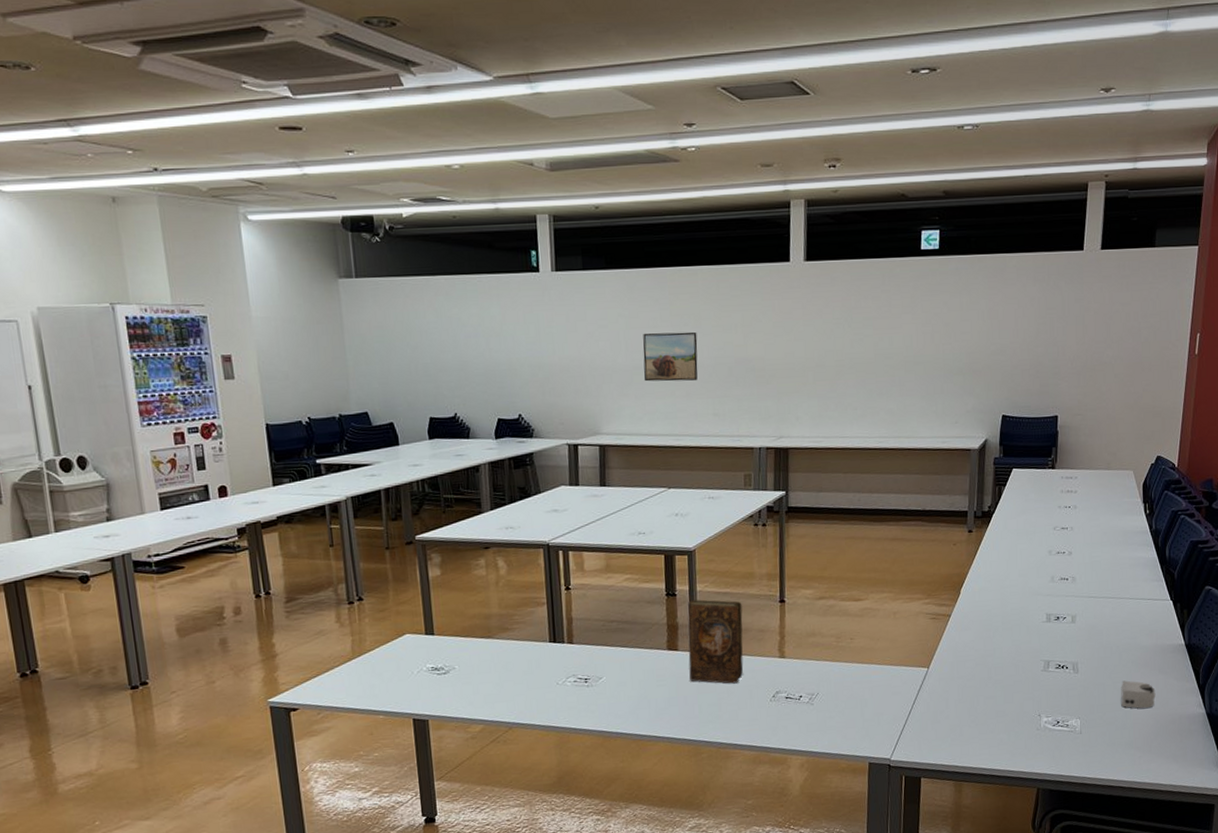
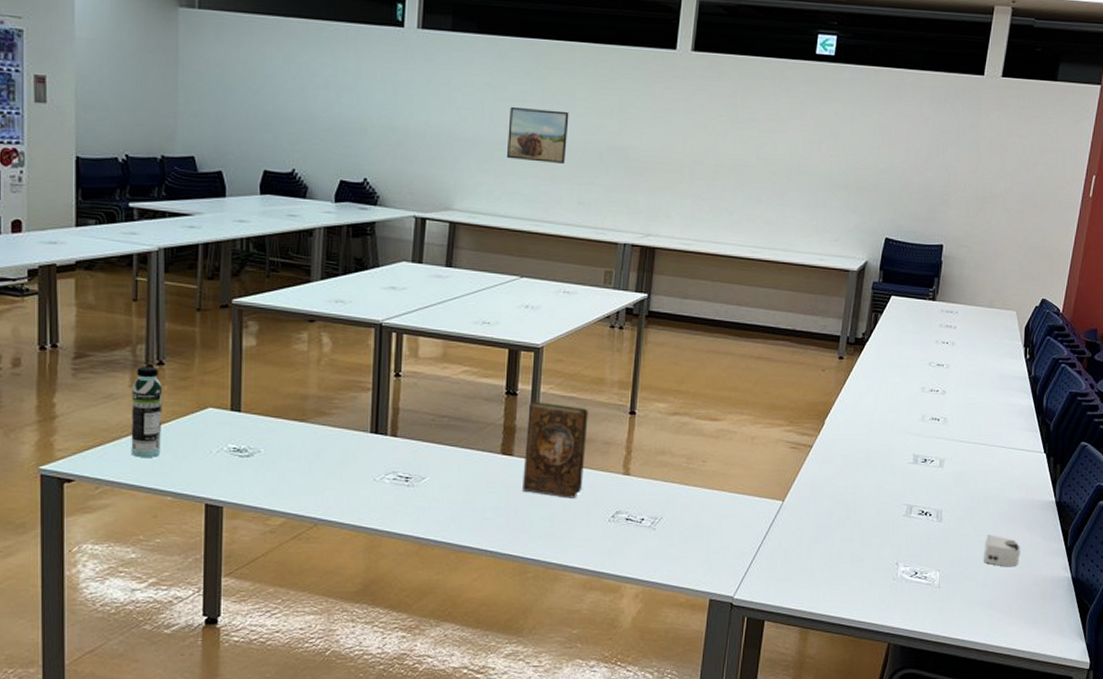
water bottle: none [338,602,369,684] -> present [131,366,163,457]

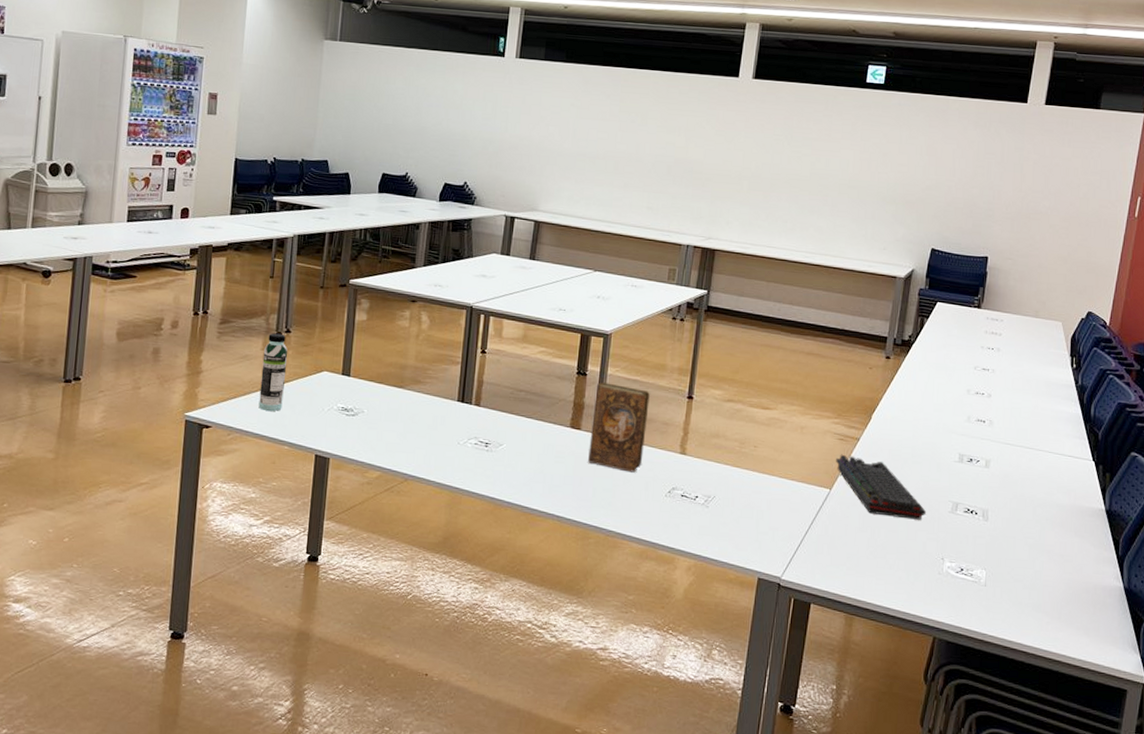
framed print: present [506,106,569,165] -> none [586,124,642,175]
keyboard: none [788,463,881,526] -> present [836,454,927,520]
computer mouse: present [984,534,1021,567] -> none [1031,537,1070,572]

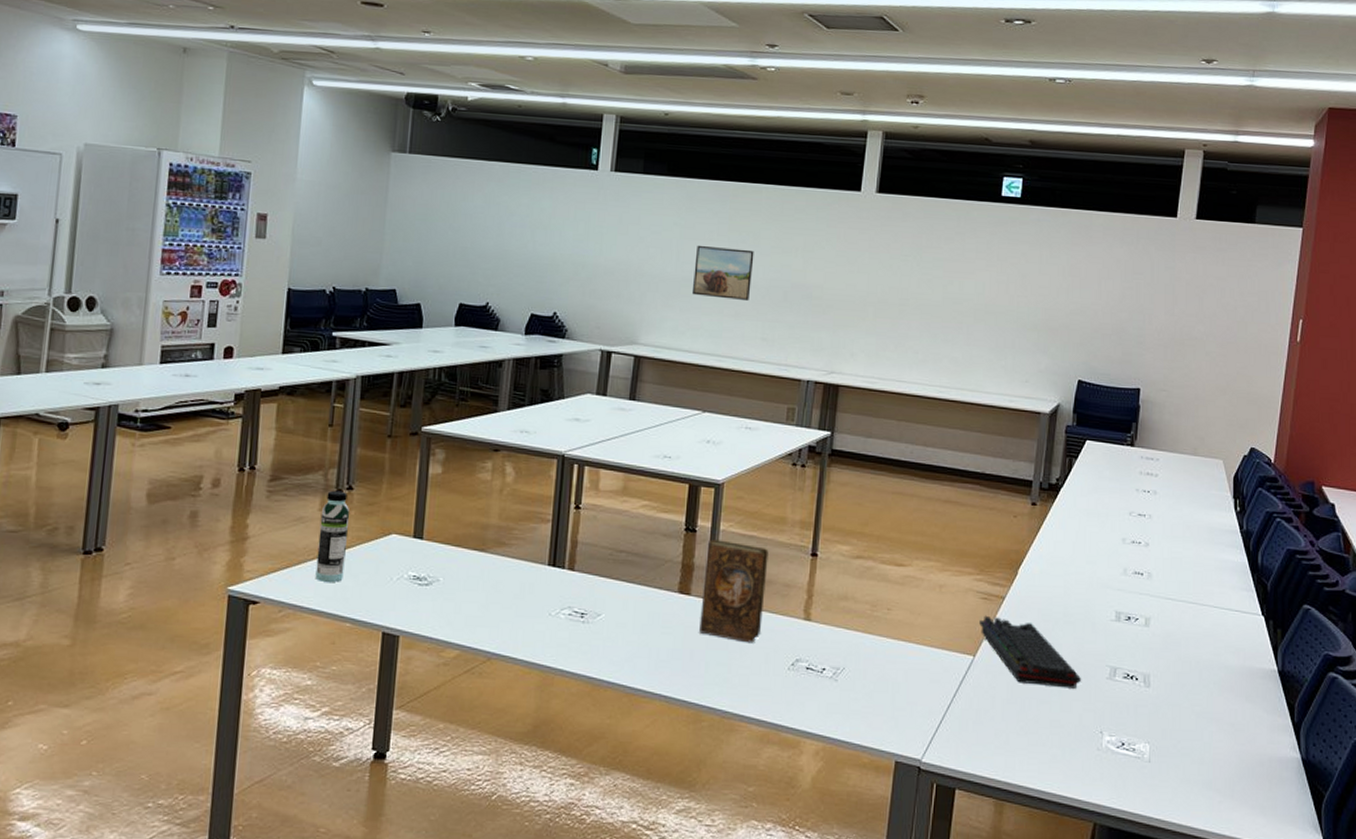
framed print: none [586,124,642,175] -> present [691,245,754,302]

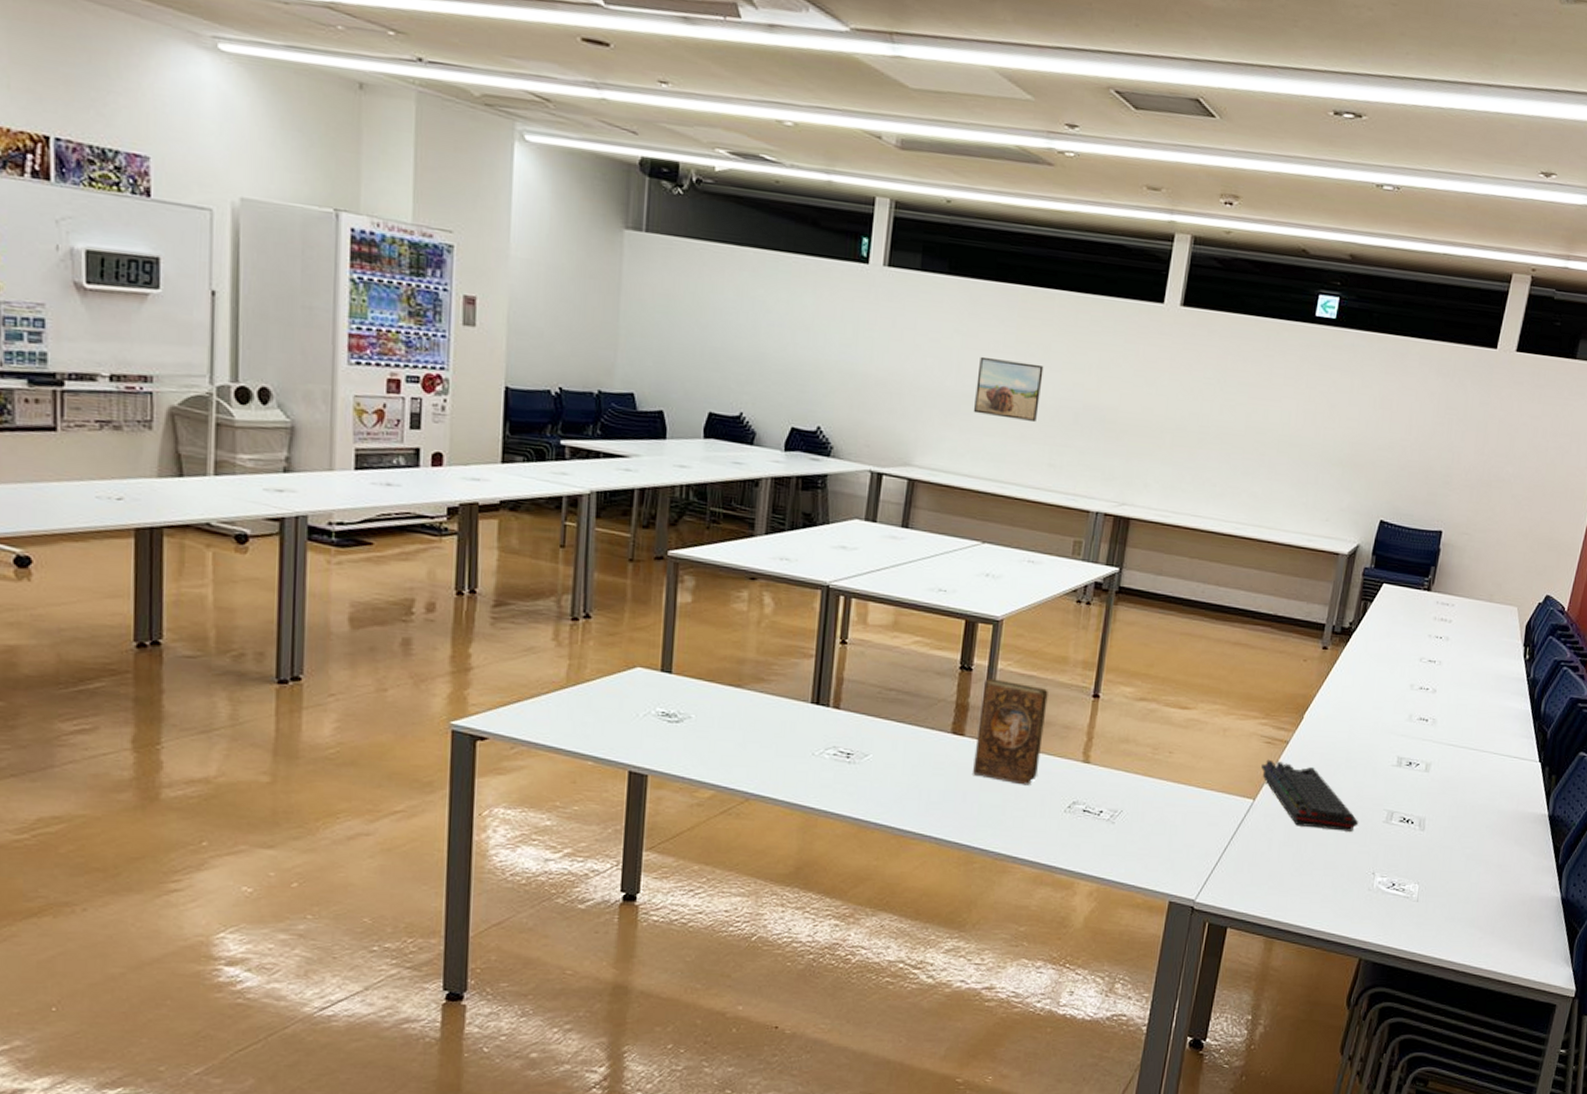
water bottle: present [315,490,350,582] -> none [551,618,589,718]

